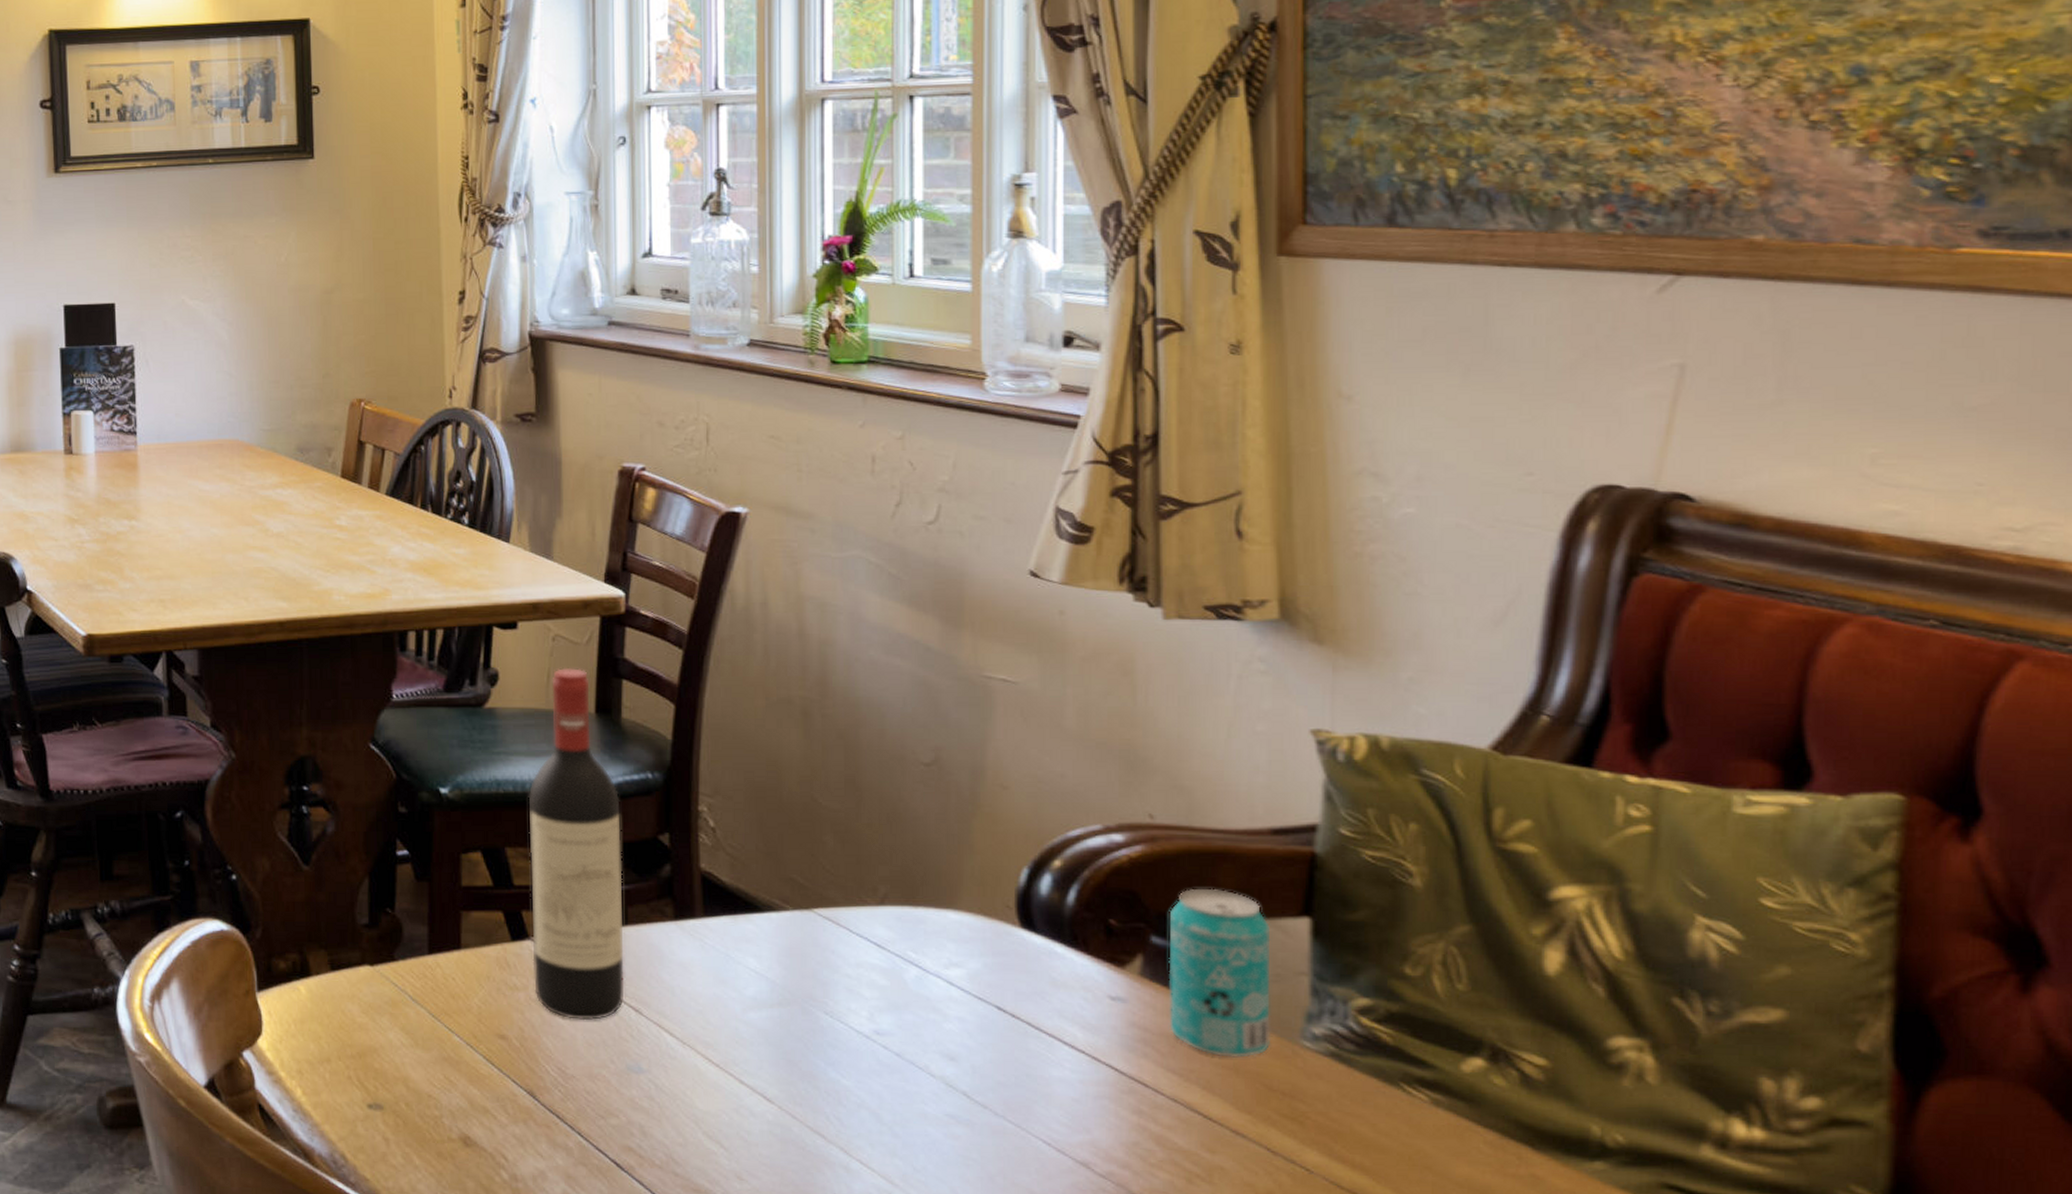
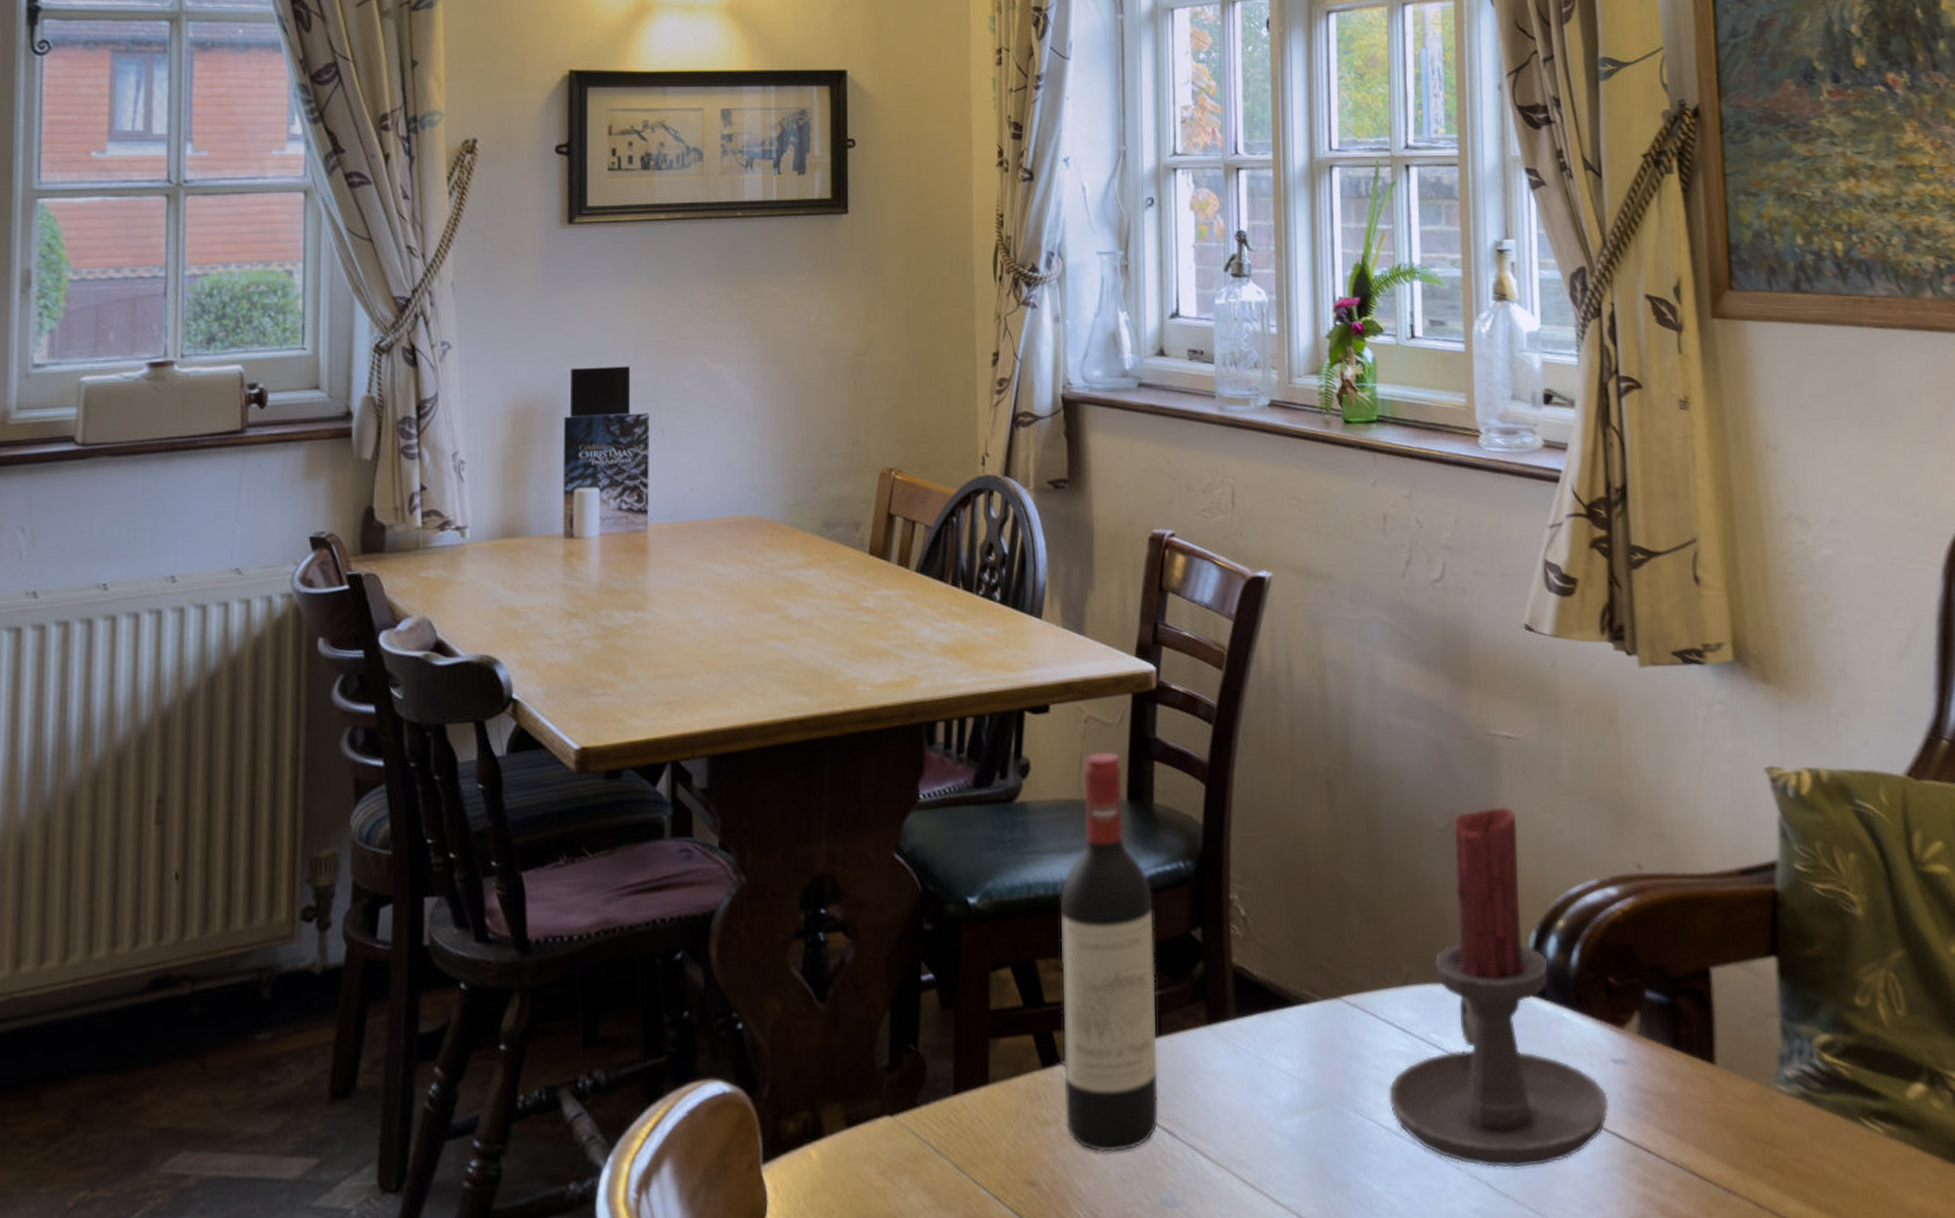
candle holder: none [861,747,1103,1084] -> present [1389,806,1609,1168]
beverage can: present [1168,888,1271,1058] -> none [1659,935,1751,1112]

